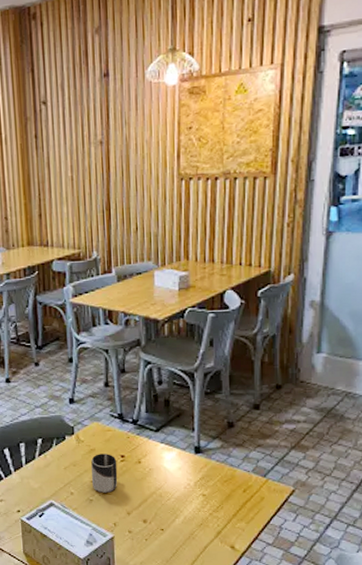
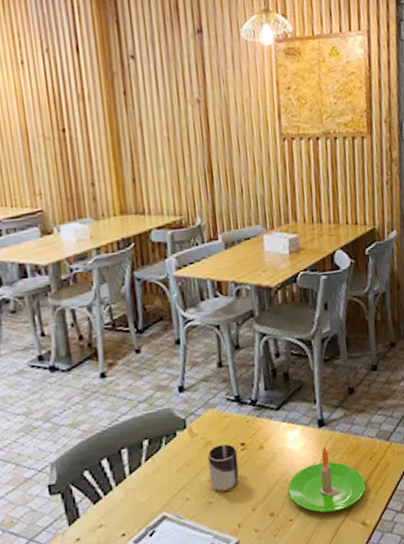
candle: none [161,471,238,531] -> present [287,446,366,513]

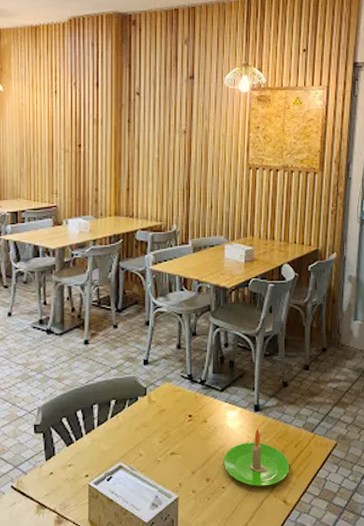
cup: present [208,444,240,492] -> none [160,414,185,453]

